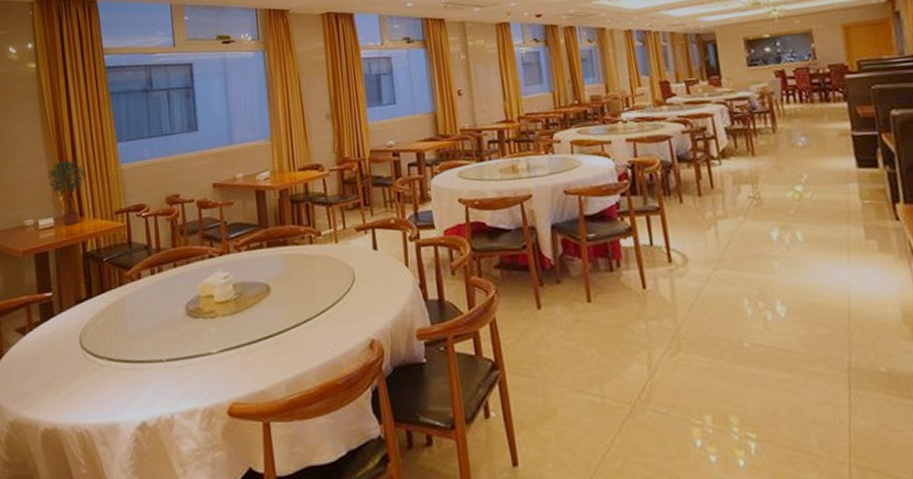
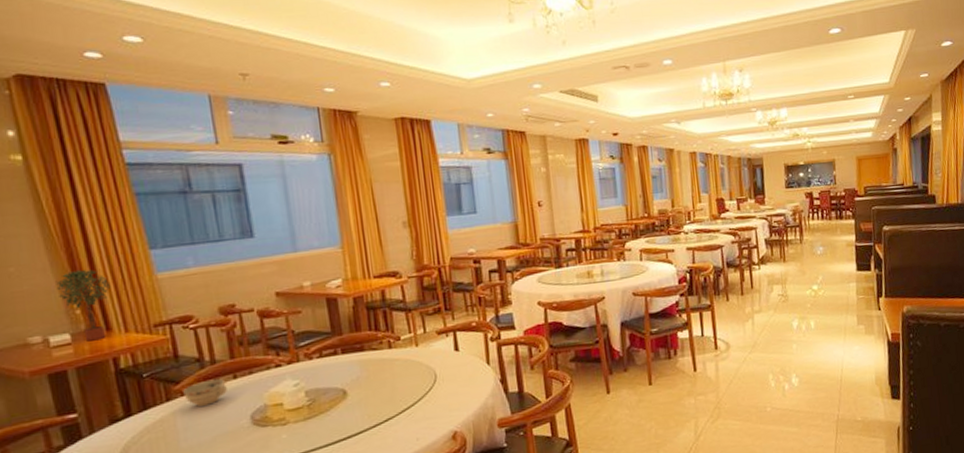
teacup: none [133,266,168,293] -> present [183,379,227,407]

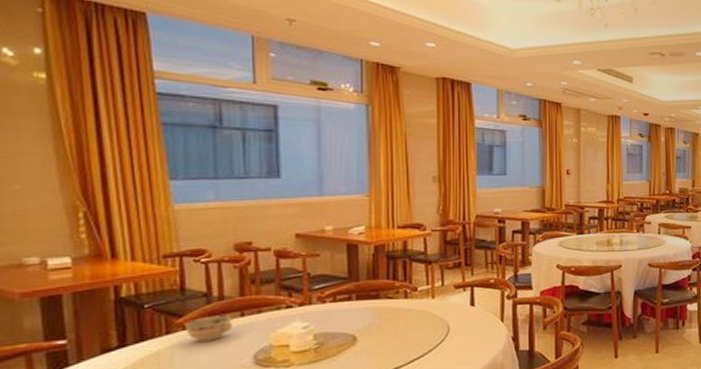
potted tree: present [56,269,111,342] -> none [63,193,123,267]

